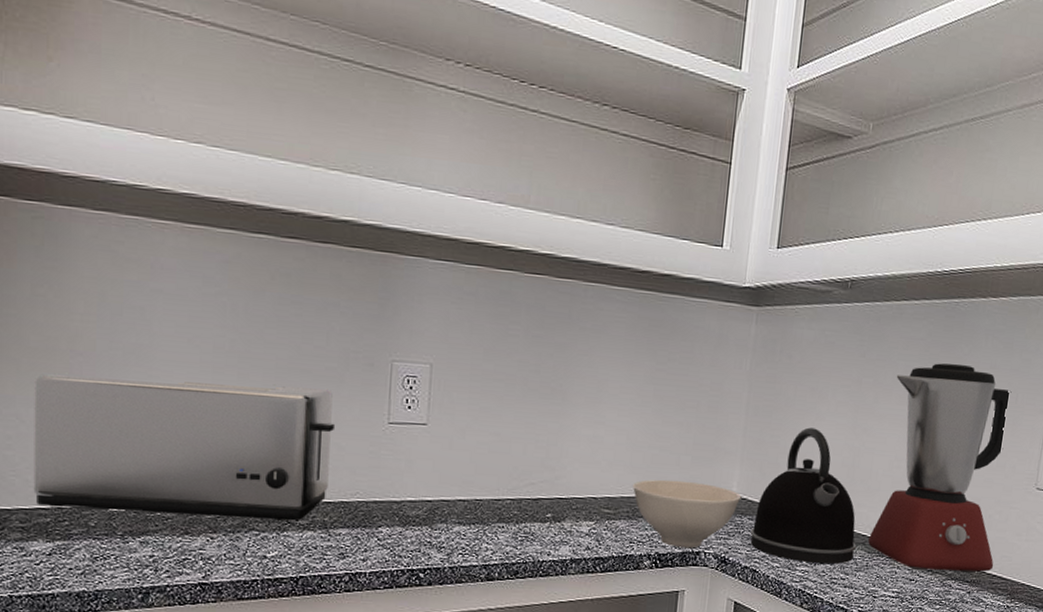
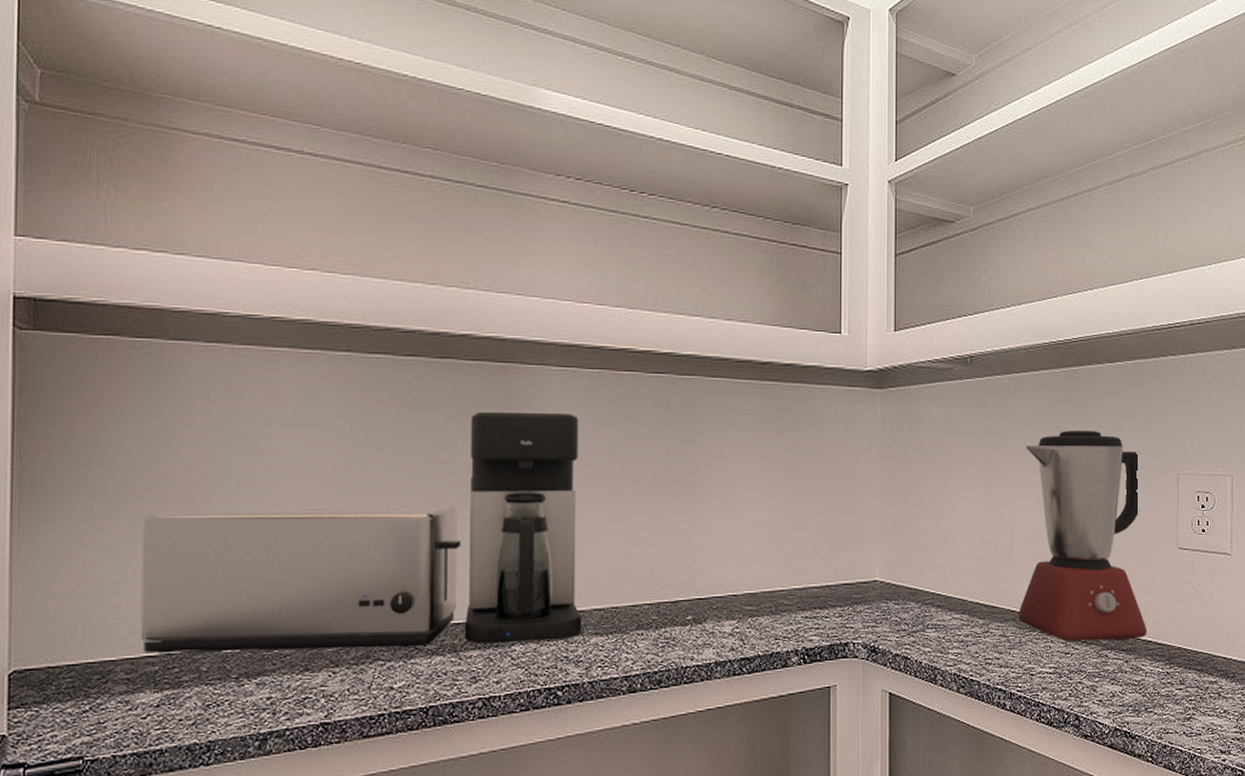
coffee maker: none [334,299,454,526] -> present [464,411,581,644]
bowl: present [633,479,742,549] -> none [773,570,885,640]
kettle: present [750,427,856,564] -> none [897,505,1007,645]

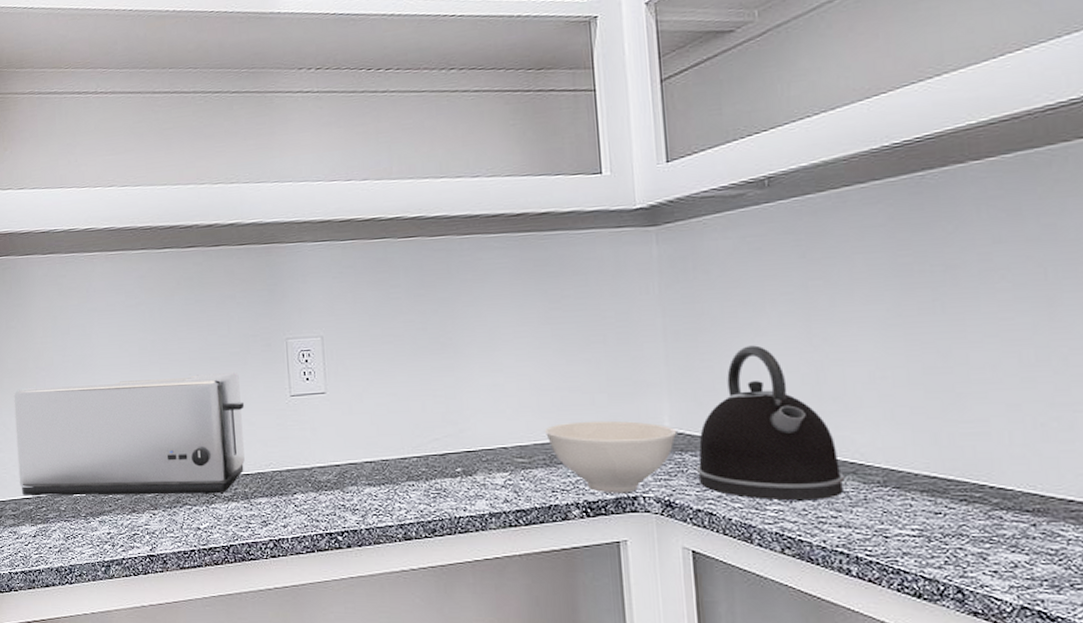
coffee maker: present [464,411,581,644] -> none [243,284,355,492]
bowl: none [773,570,885,640] -> present [545,420,677,494]
kettle: none [897,505,1007,645] -> present [696,345,845,501]
blender: present [1018,431,1148,643] -> none [854,245,1067,501]

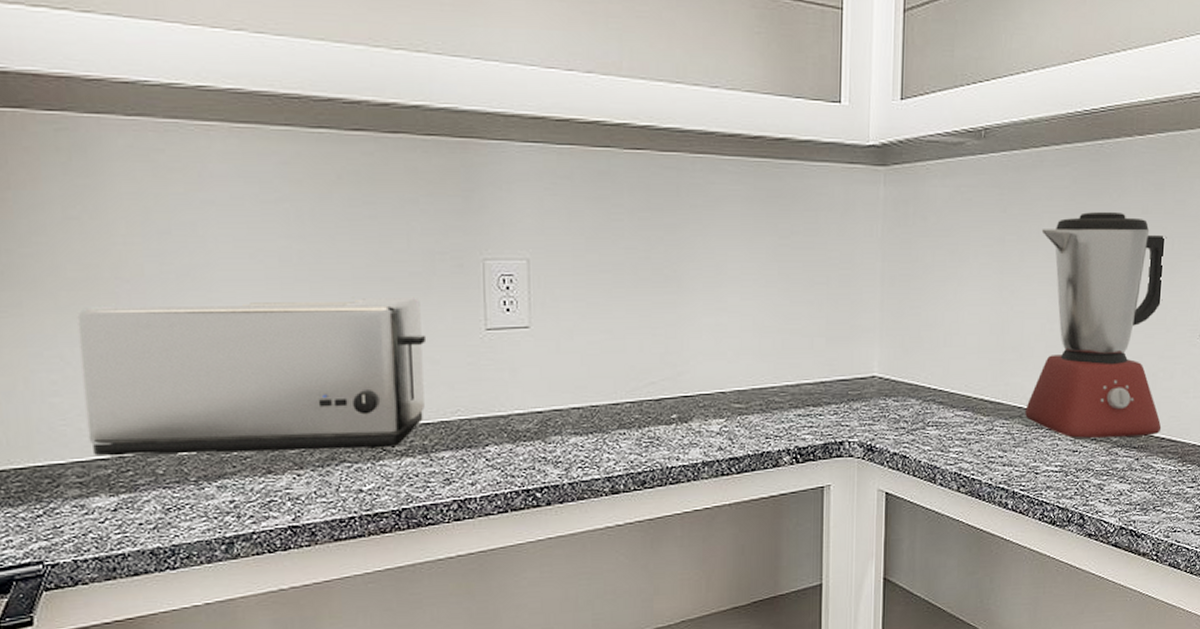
bowl: present [545,420,677,494] -> none [764,365,884,439]
kettle: present [696,345,845,501] -> none [896,295,1012,443]
blender: none [854,245,1067,501] -> present [1025,212,1167,441]

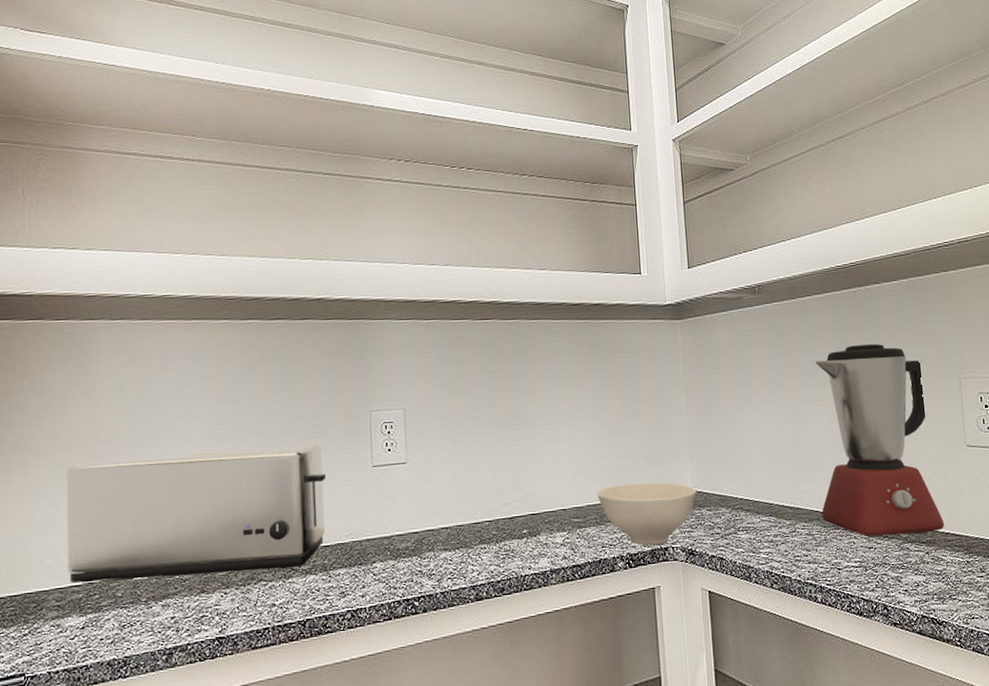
bowl: none [764,365,884,439] -> present [597,482,697,546]

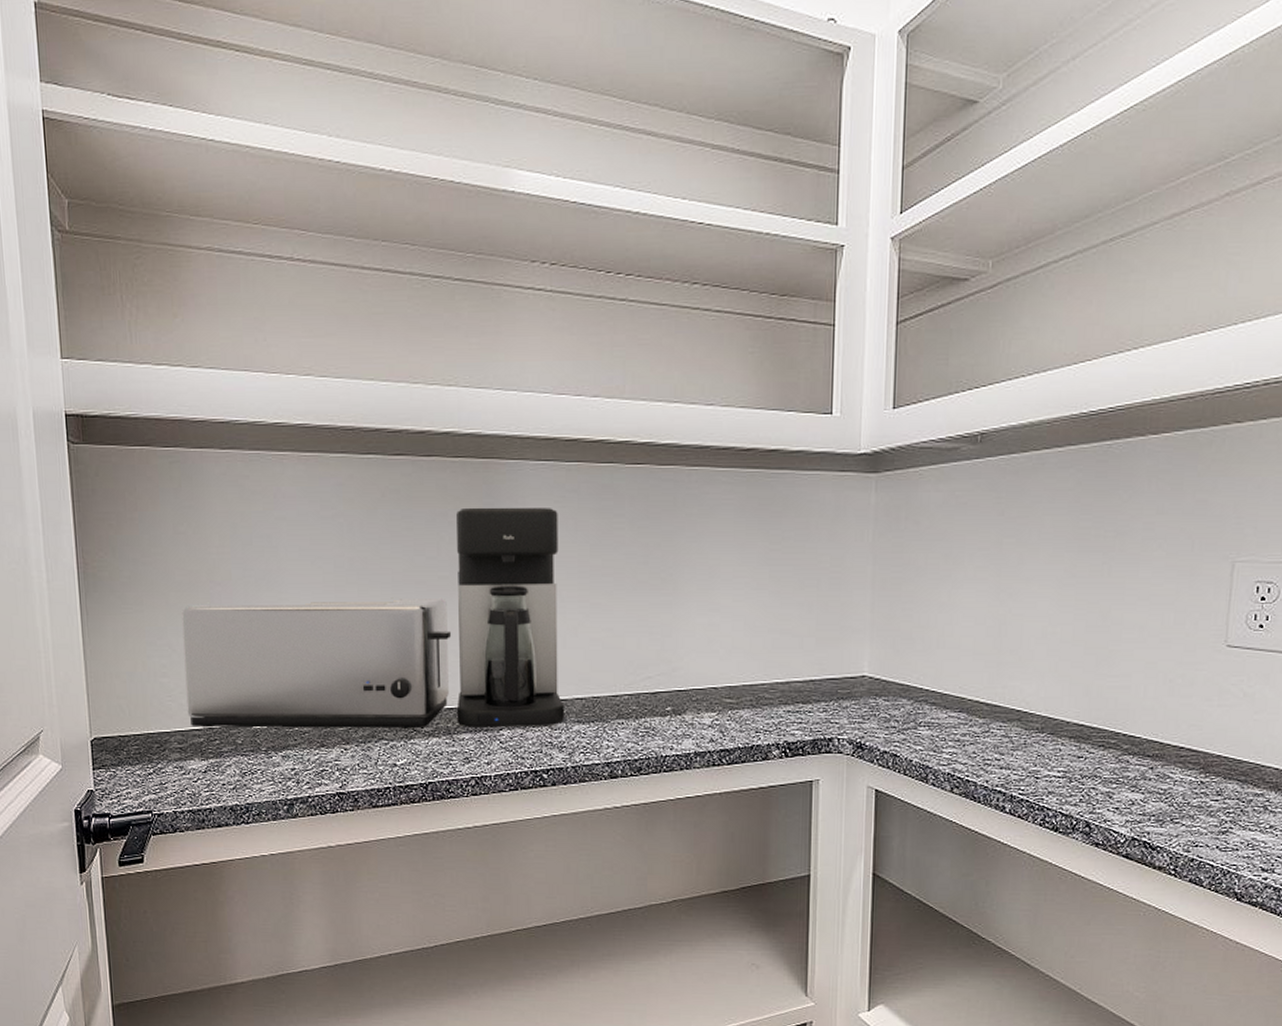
coffee maker: none [328,359,432,563] -> present [455,507,564,728]
bowl: present [597,482,697,546] -> none [755,664,874,735]
blender: present [815,344,945,539] -> none [1024,514,1186,747]

